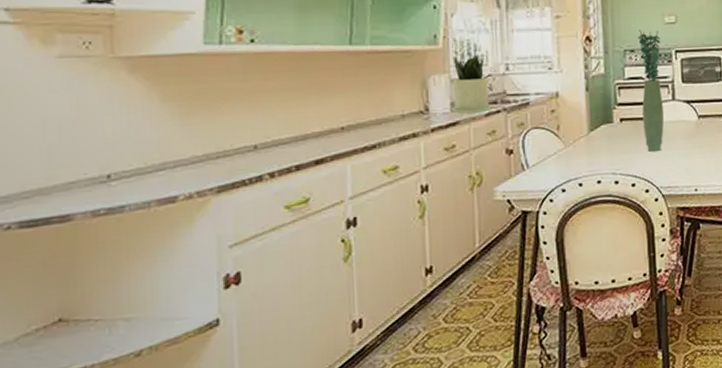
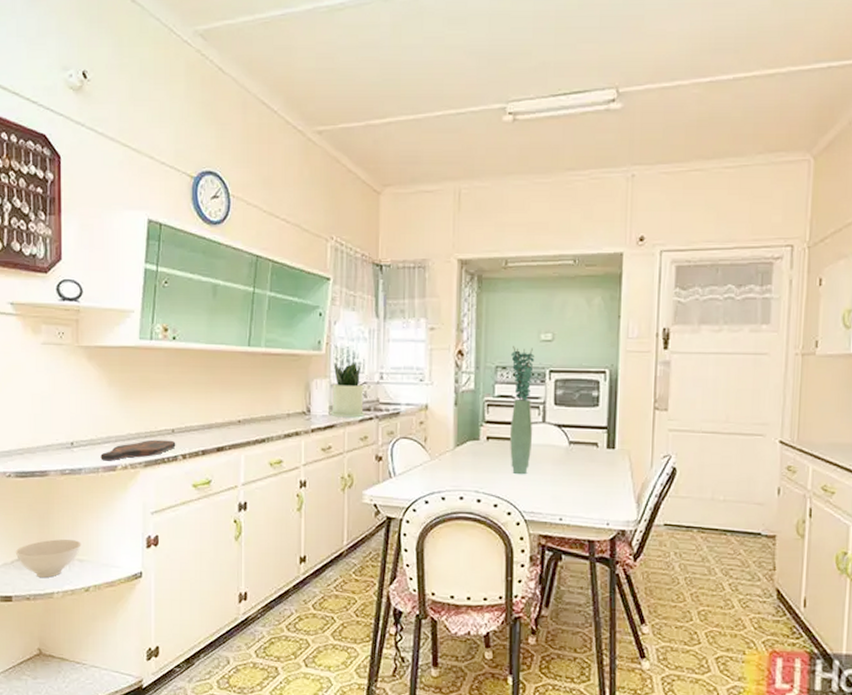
bowl: none [21,295,128,352] -> present [15,539,81,578]
cutting board: none [152,158,260,193] -> present [100,439,176,461]

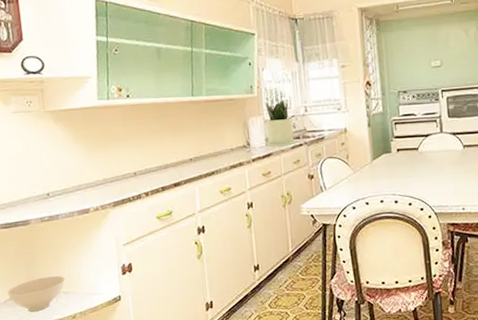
cutting board: present [100,439,176,461] -> none [74,182,139,206]
vase: present [510,346,534,475] -> none [409,73,434,177]

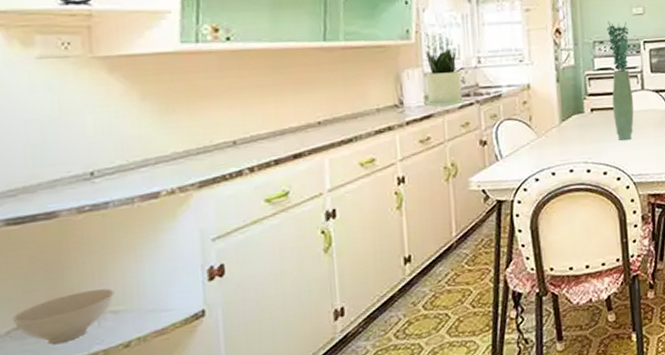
vase: none [409,73,434,177] -> present [607,21,634,141]

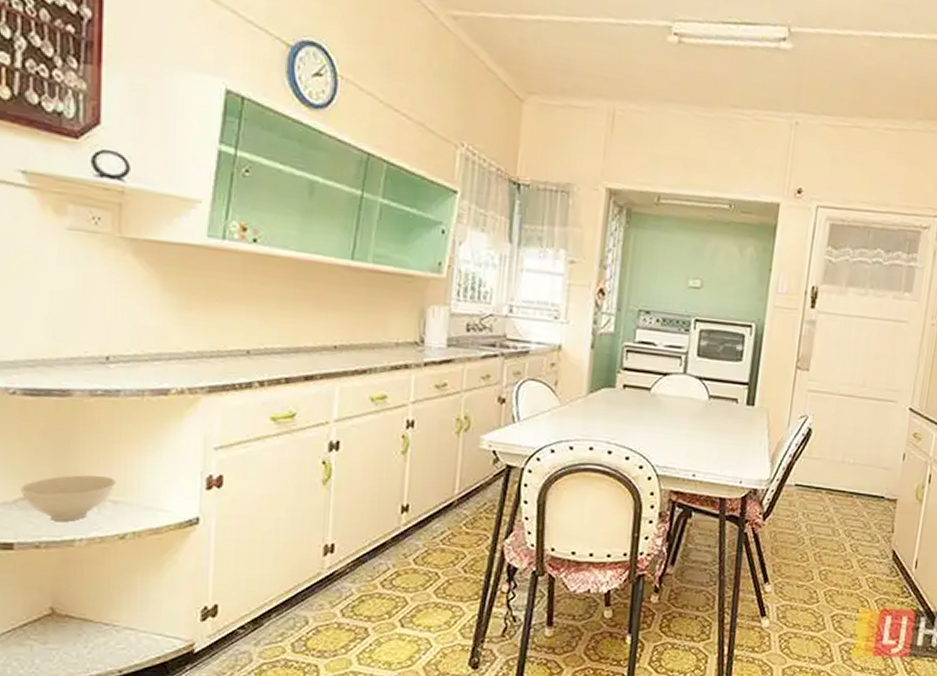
planter: present [424,48,466,107] -> none [446,289,490,354]
vase: present [607,21,634,141] -> none [646,290,680,428]

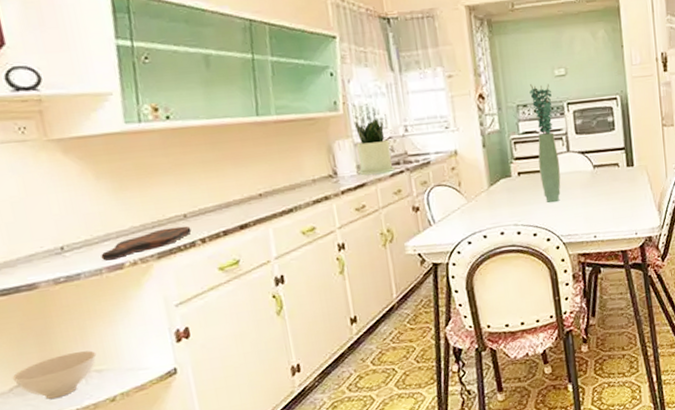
cutting board: none [147,360,252,383] -> present [101,226,192,261]
planter: none [446,289,490,354] -> present [353,118,396,176]
vase: none [646,290,680,428] -> present [529,84,561,203]

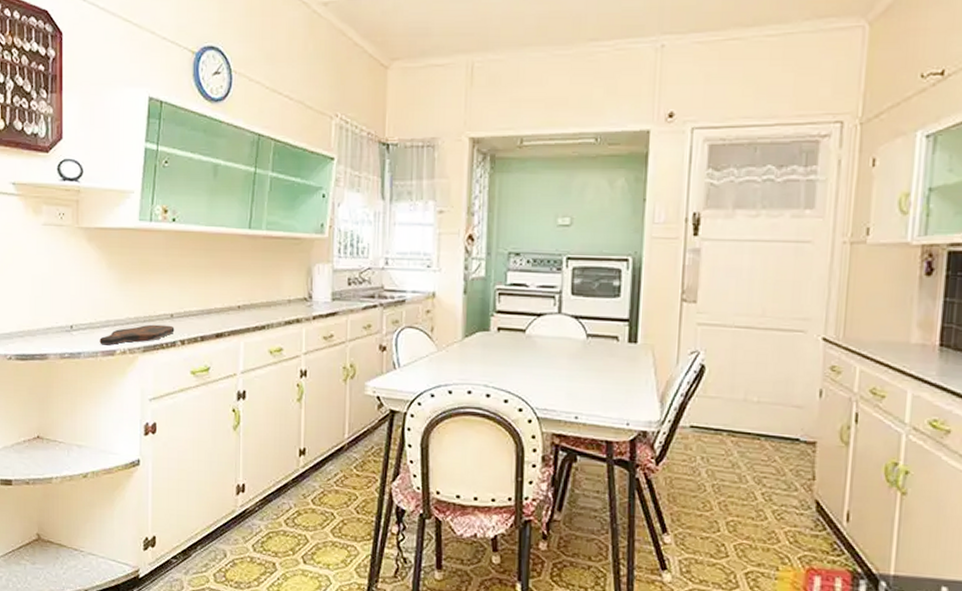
bowl: present [12,350,97,400] -> none [15,424,80,463]
planter: present [353,118,396,176] -> none [331,246,370,305]
vase: present [529,84,561,203] -> none [522,231,550,369]

